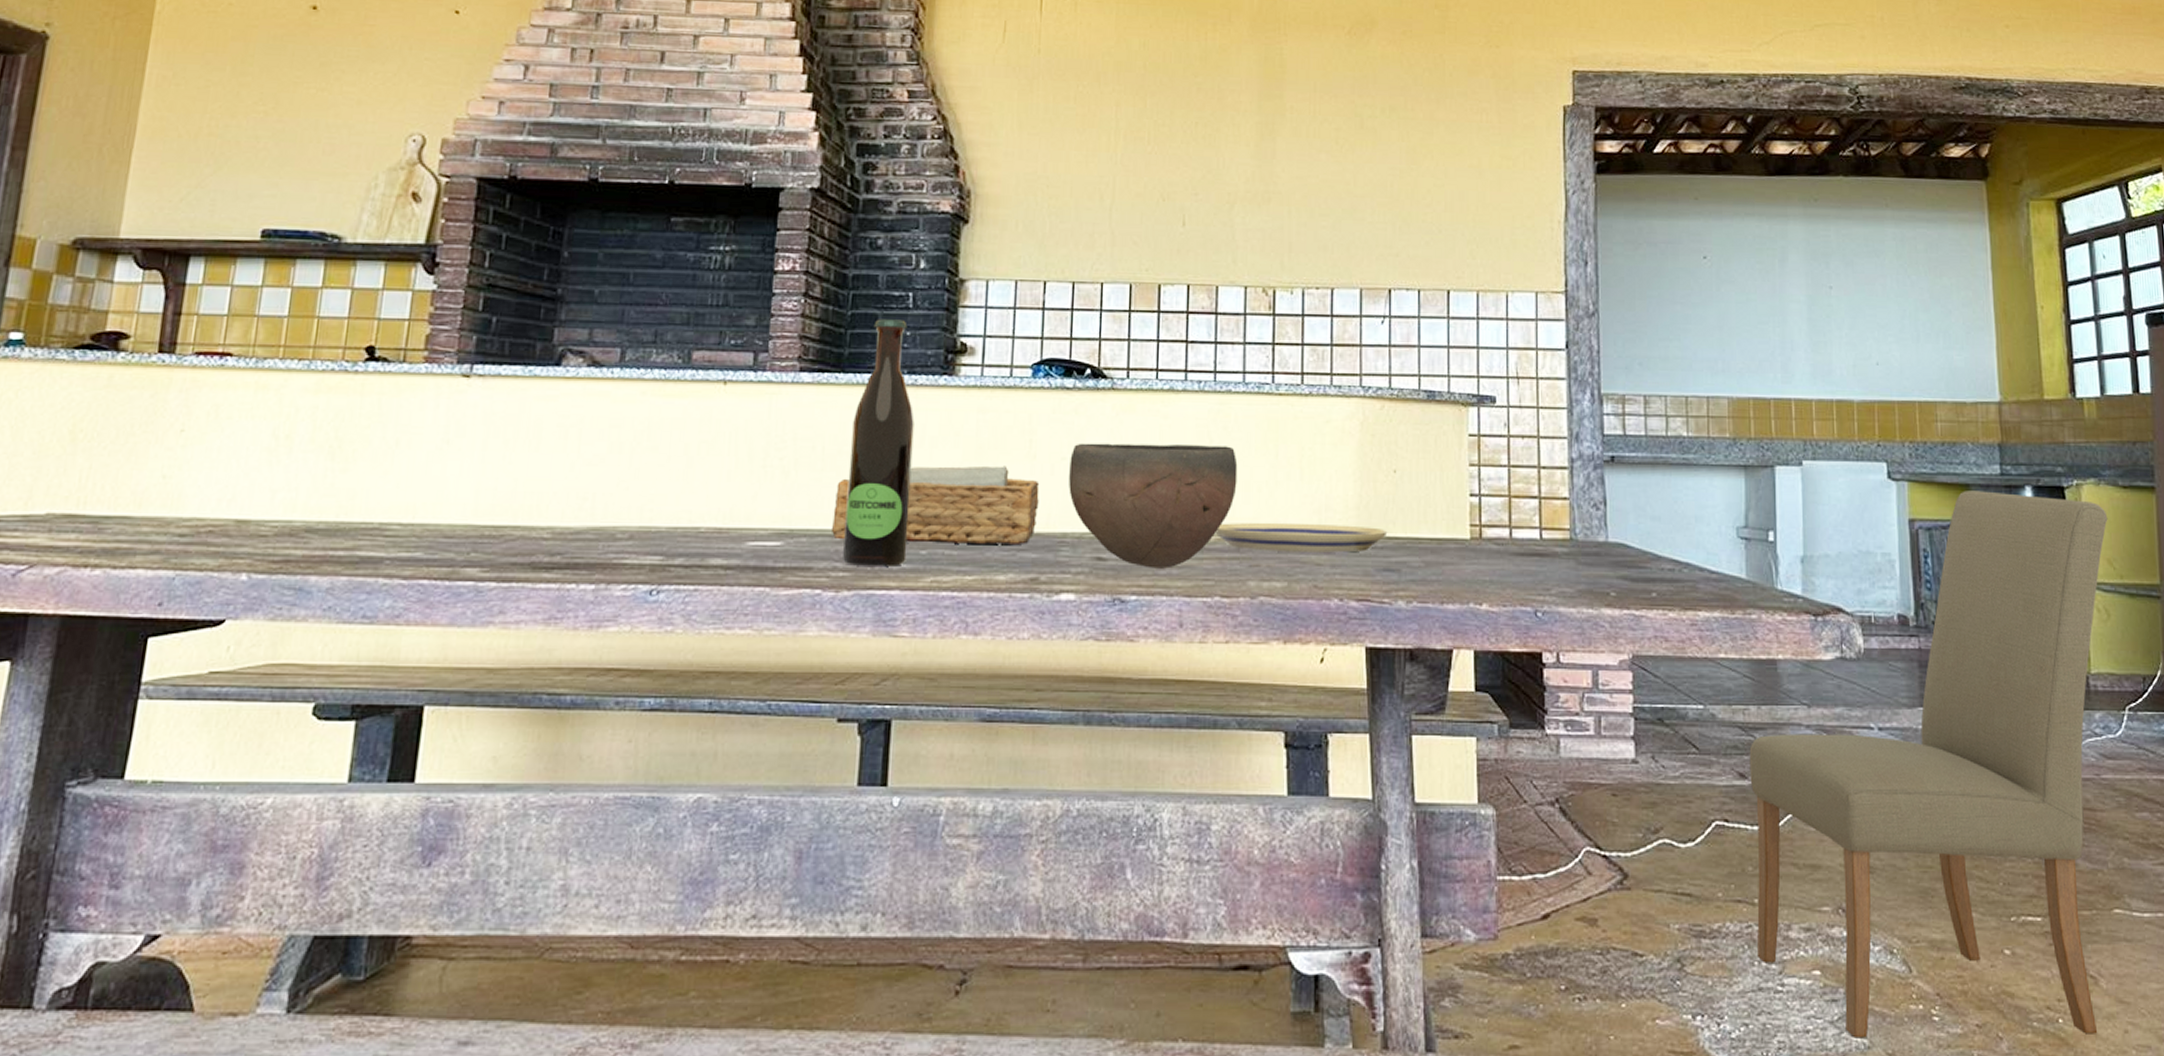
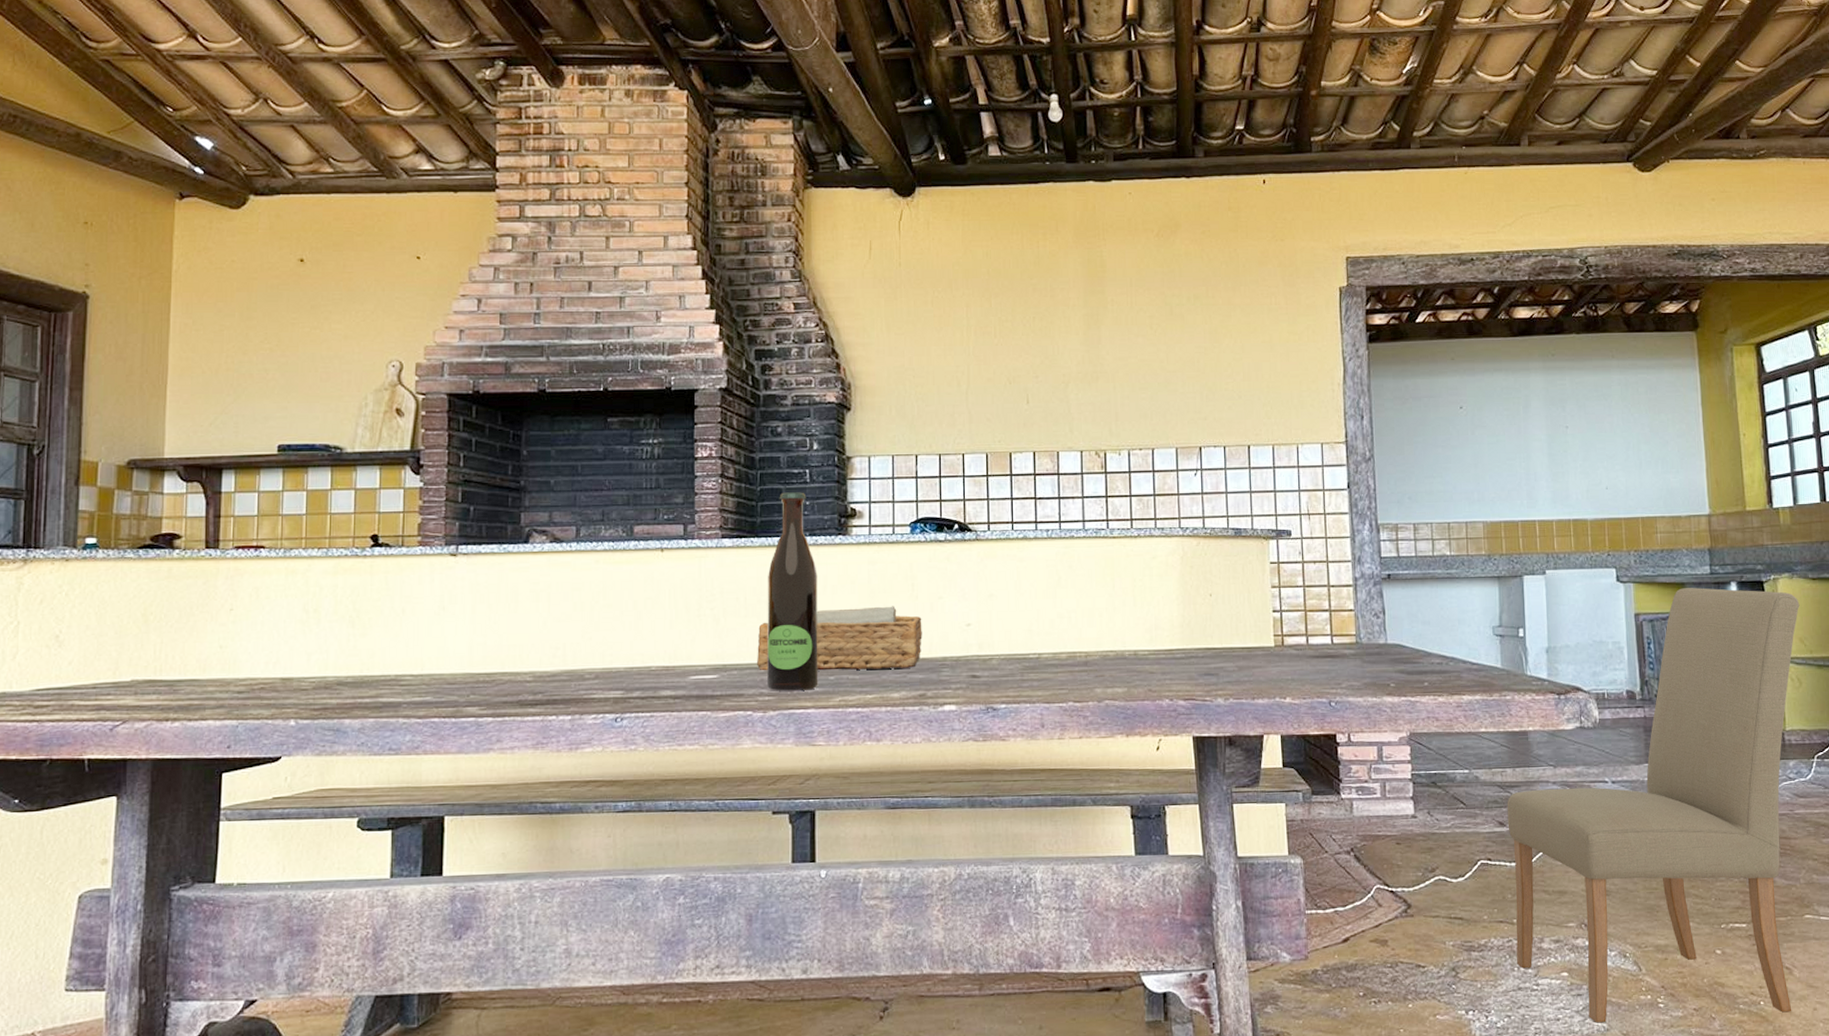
bowl: present [1069,443,1238,569] -> none [945,581,1083,682]
plate: present [1215,522,1388,553] -> none [1066,640,1207,664]

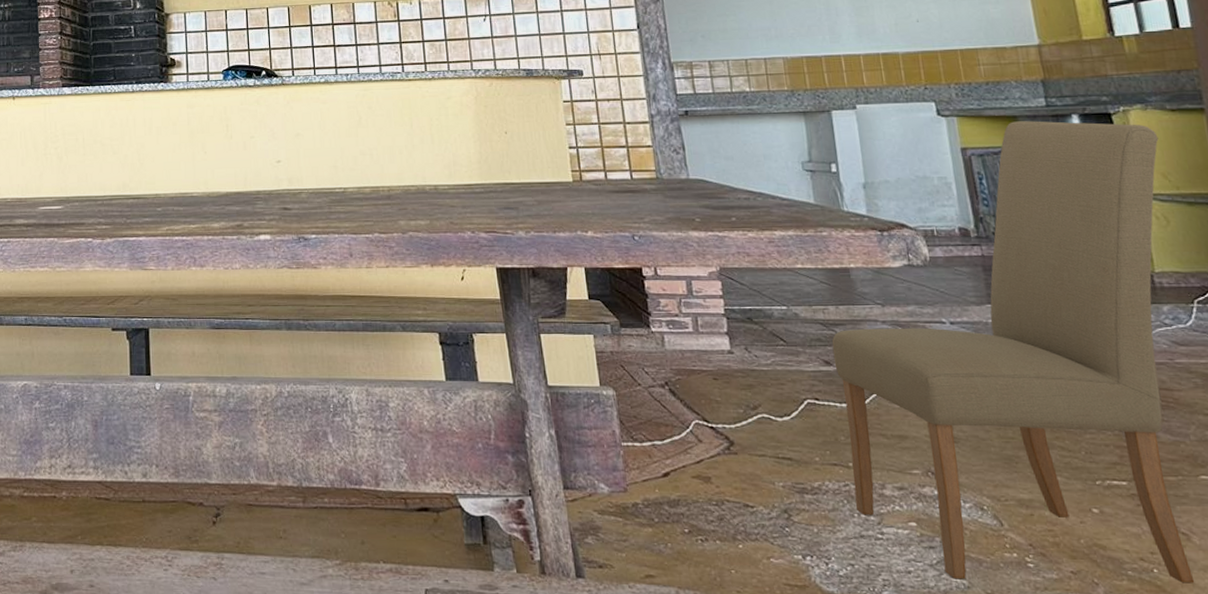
napkin holder: present [757,606,922,671] -> none [94,145,238,203]
bottle: present [767,492,818,691] -> none [101,45,148,221]

